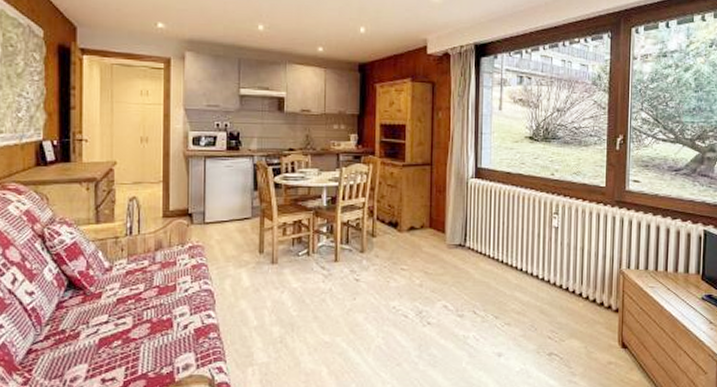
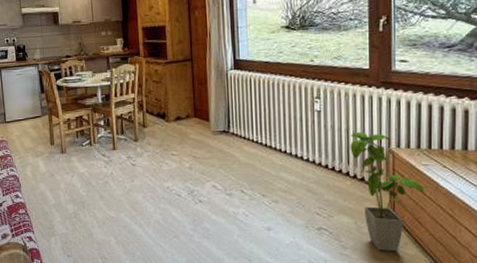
house plant: none [584,250,653,378] -> present [350,131,428,252]

